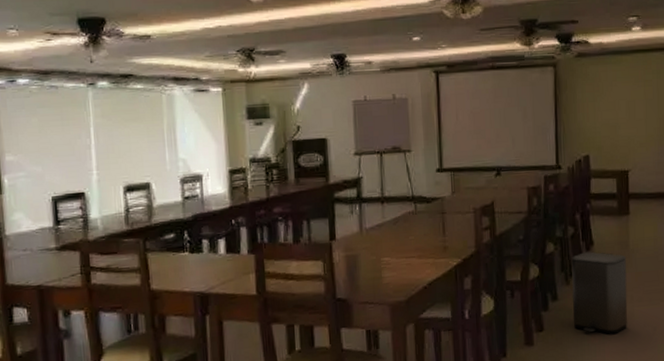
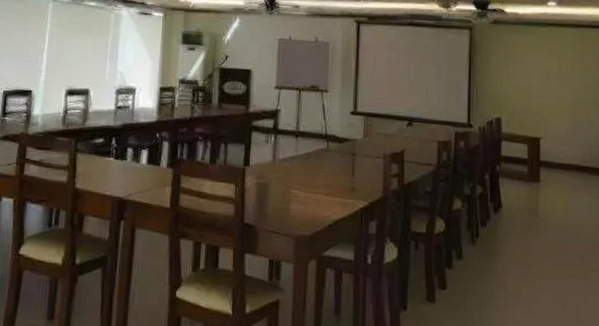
pedal bin: present [571,251,628,334] -> none [477,214,535,304]

